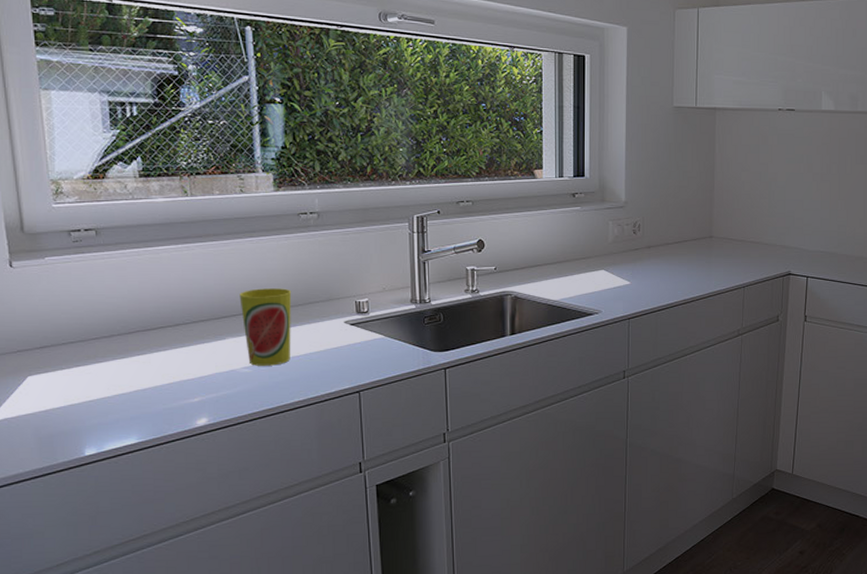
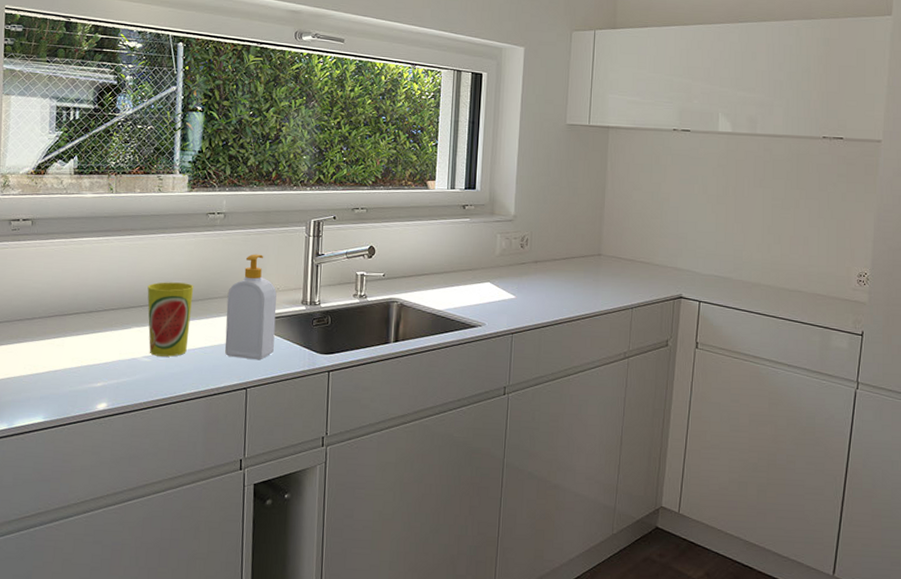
soap bottle: none [329,254,385,363] -> present [224,254,277,360]

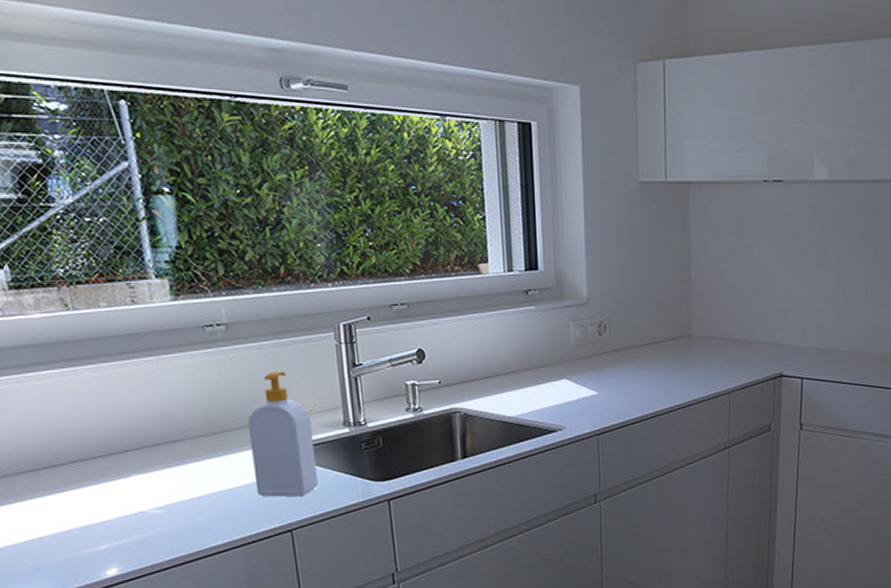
cup: present [147,282,194,357] -> none [142,415,208,506]

